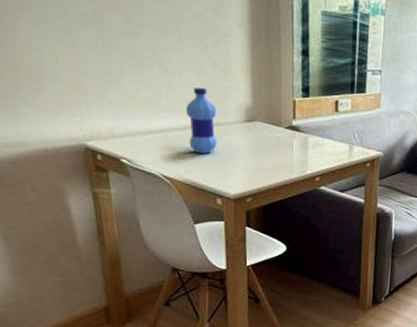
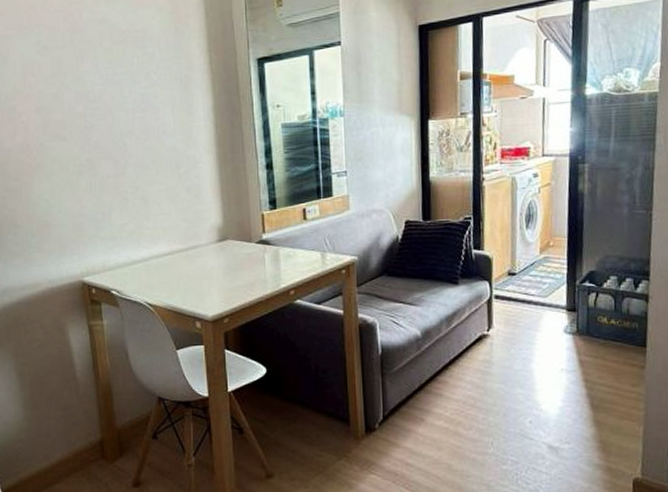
water bottle: present [186,87,218,154] -> none [165,214,194,278]

